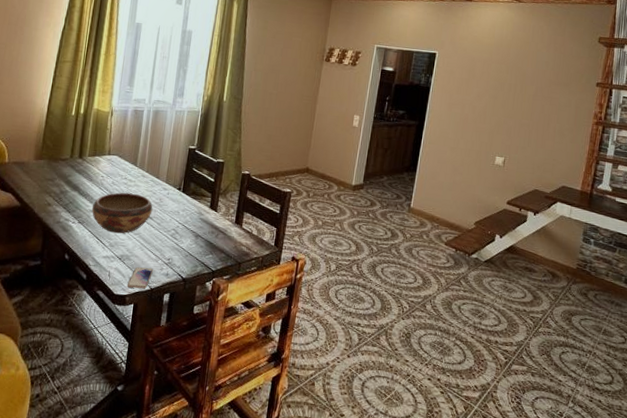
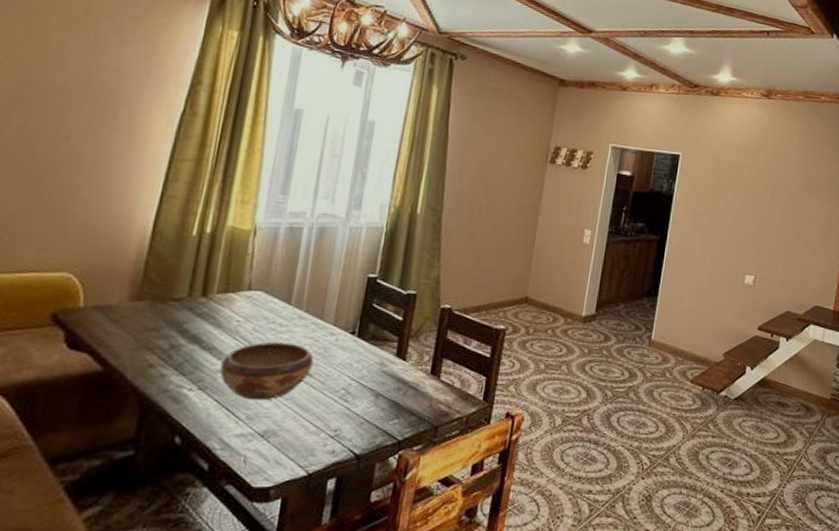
smartphone: present [127,267,153,289] -> none [272,444,312,476]

